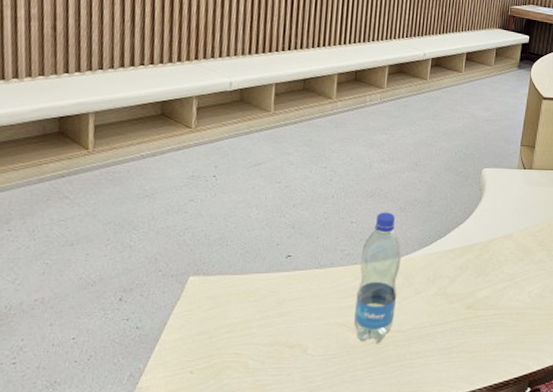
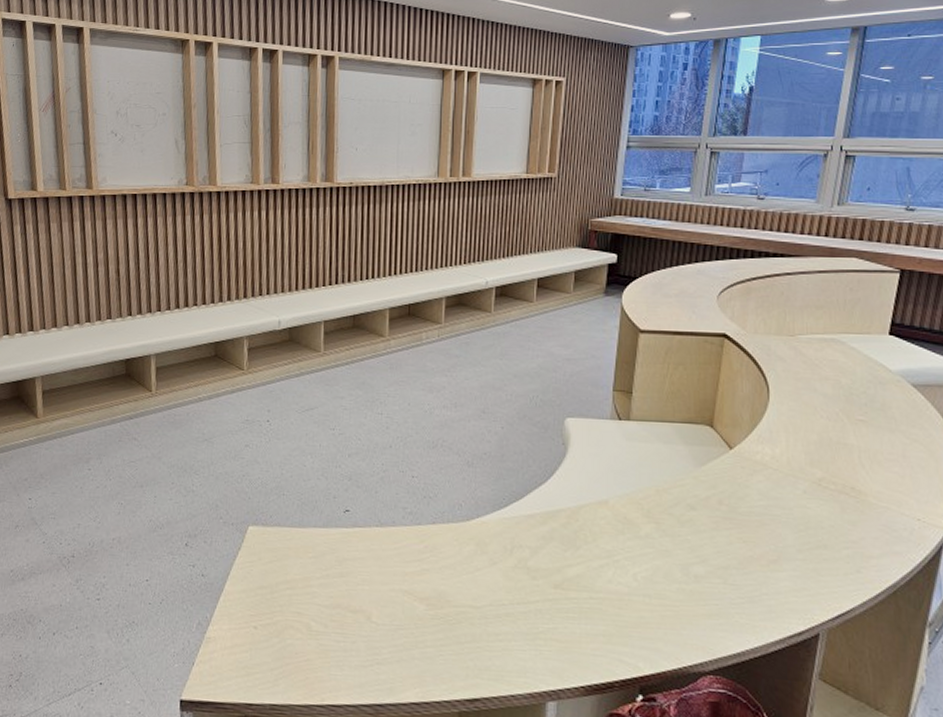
bottle: present [354,212,402,344] -> none [421,466,471,619]

